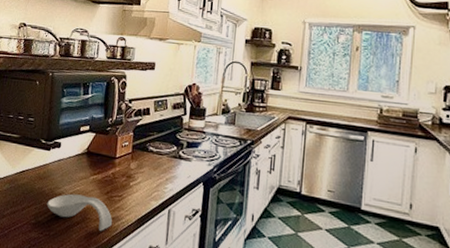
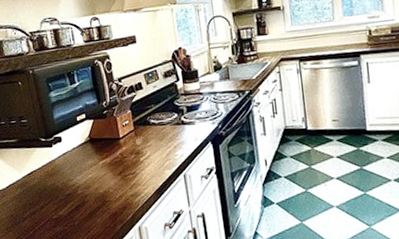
spoon rest: present [47,193,112,231] -> none [63,180,132,210]

